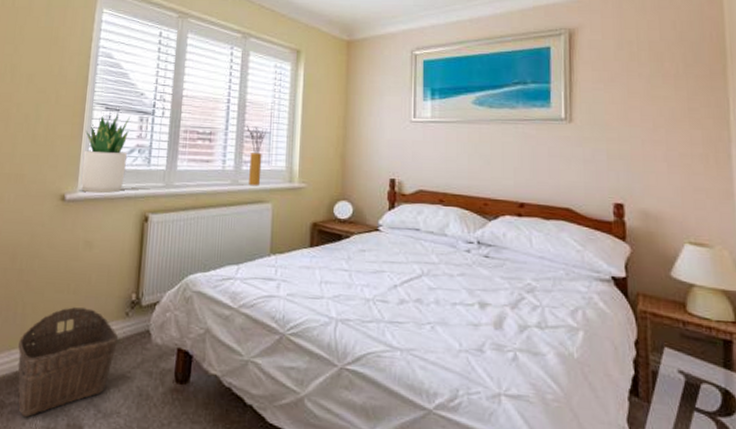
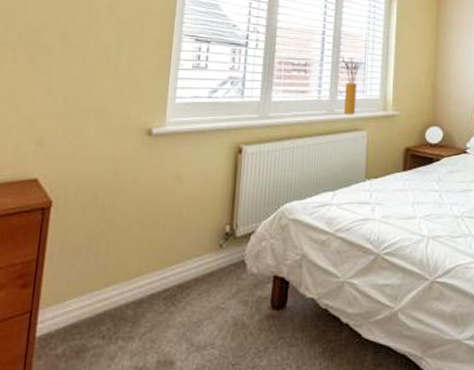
wicker basket: present [18,307,119,417] -> none [101,242,212,358]
planter: present [81,114,130,194] -> none [169,46,222,127]

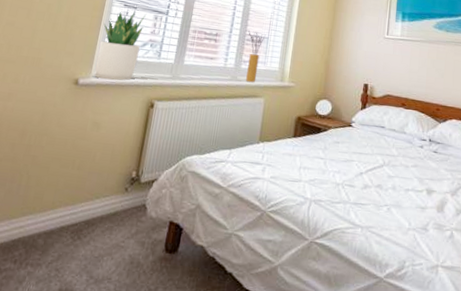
planter: none [169,46,222,127] -> present [94,11,146,81]

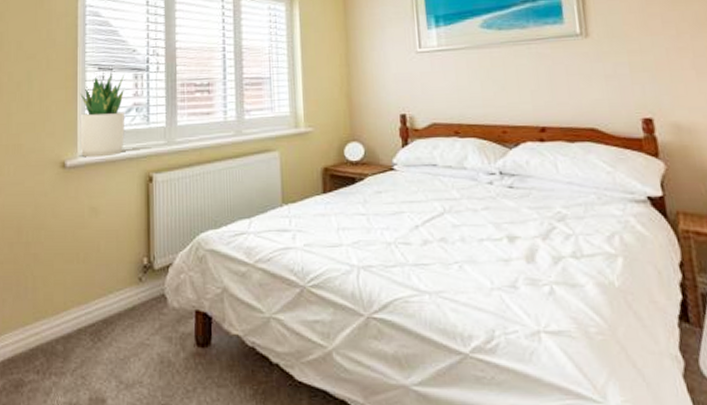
vase: present [246,29,266,83] -> none [244,71,267,135]

